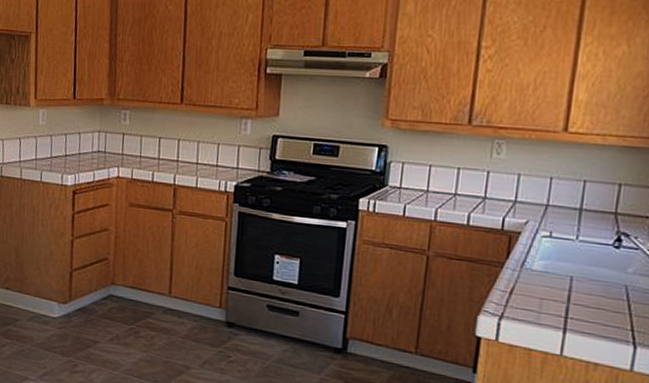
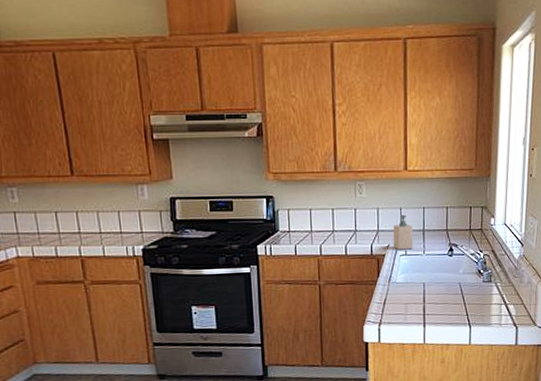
soap bottle: none [533,185,566,231] -> present [393,214,413,250]

